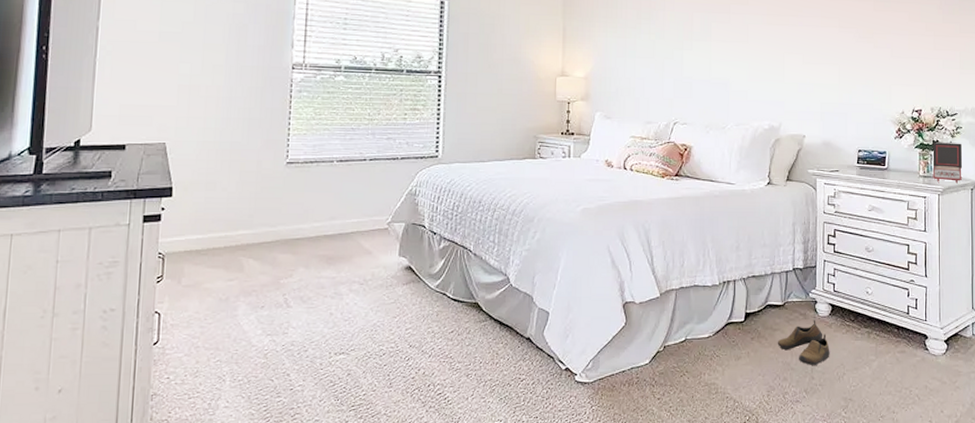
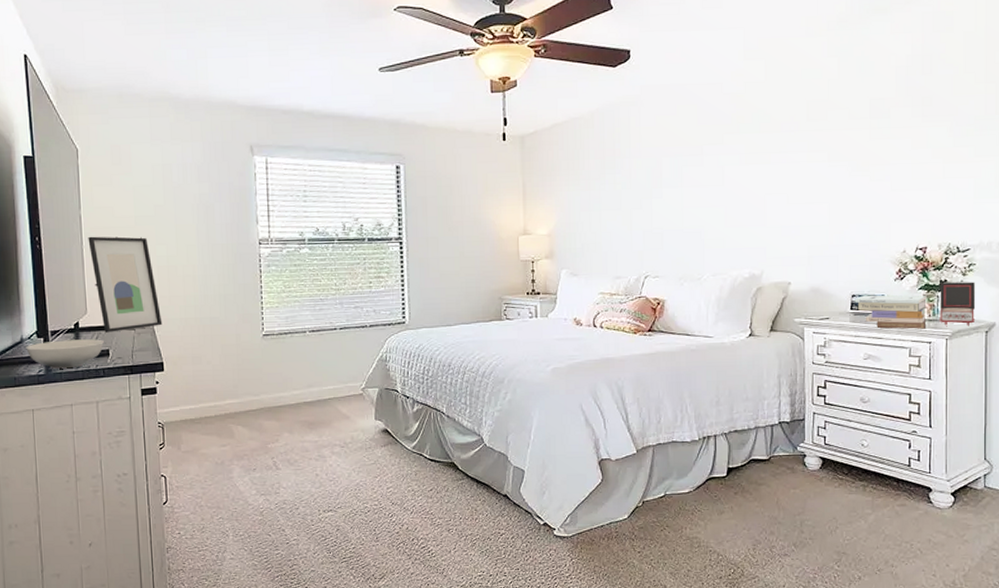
bowl: none [13,158,107,190] -> present [26,339,104,369]
picture frame: none [103,49,177,153] -> present [88,236,163,333]
shoe: present [777,319,830,365] -> none [762,473,821,519]
books: none [860,151,922,184] -> present [854,295,927,329]

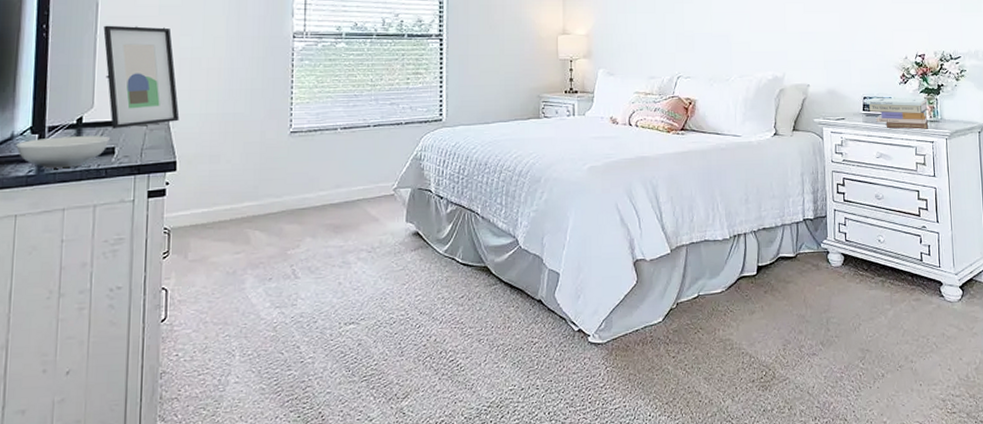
jewelry box: present [938,282,976,326] -> none [937,86,970,127]

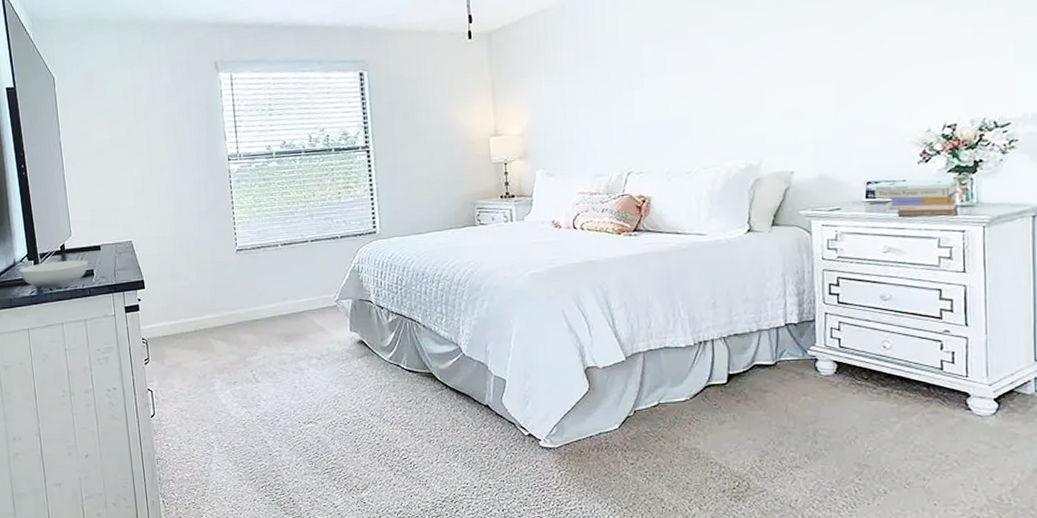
picture frame: present [103,25,180,129] -> none [68,159,141,253]

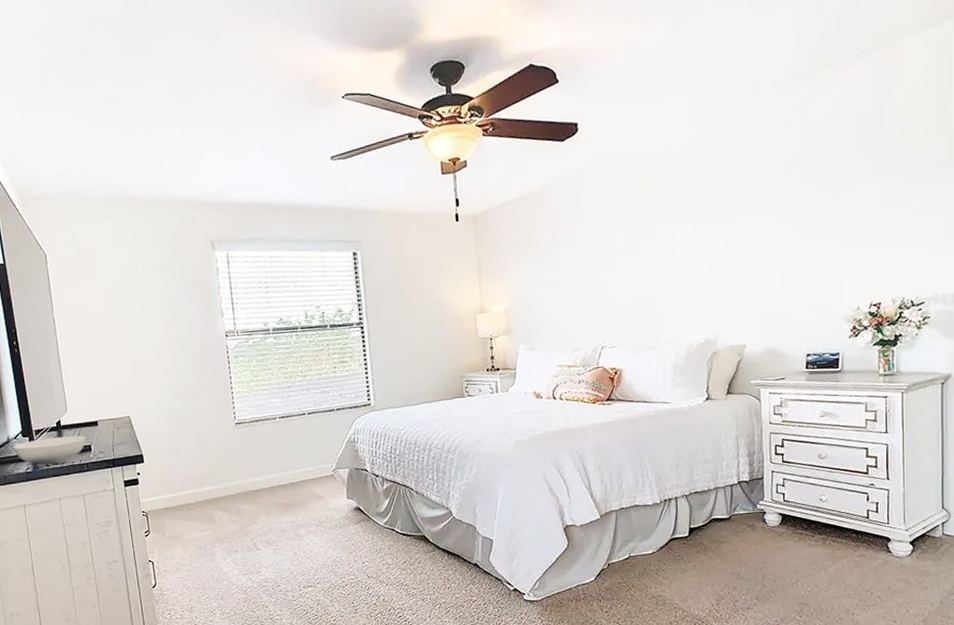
books: present [870,179,959,218] -> none [809,351,882,386]

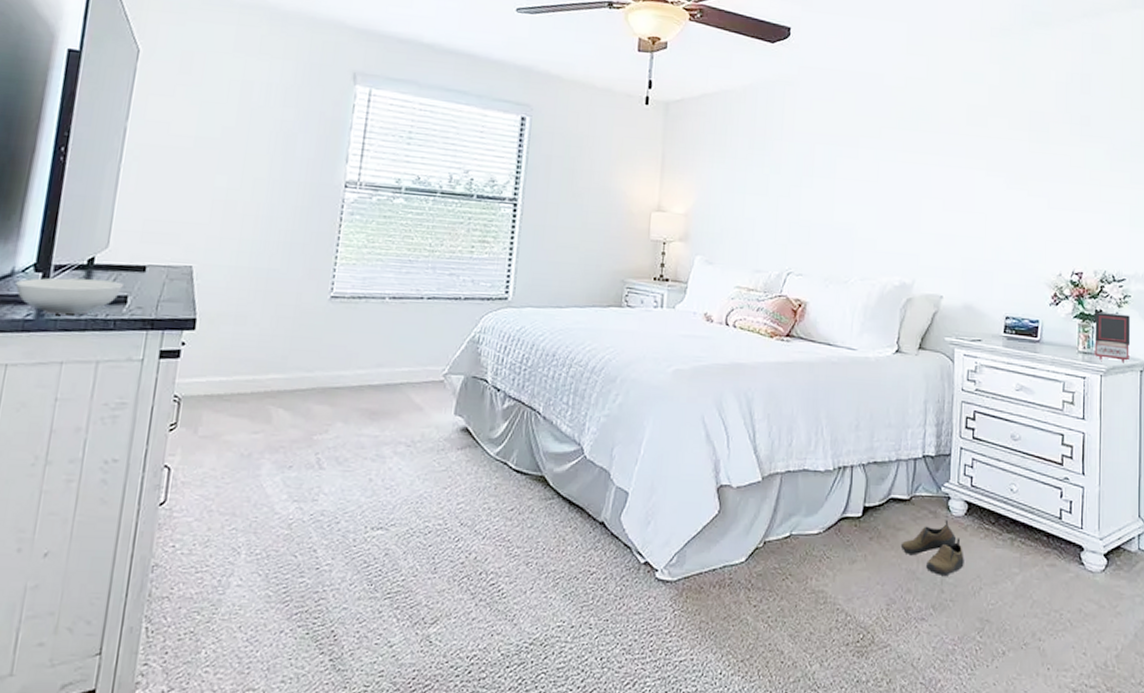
shoe: none [724,530,782,574] -> present [900,519,964,575]
jewelry box: none [894,334,931,380] -> present [1093,312,1131,364]

